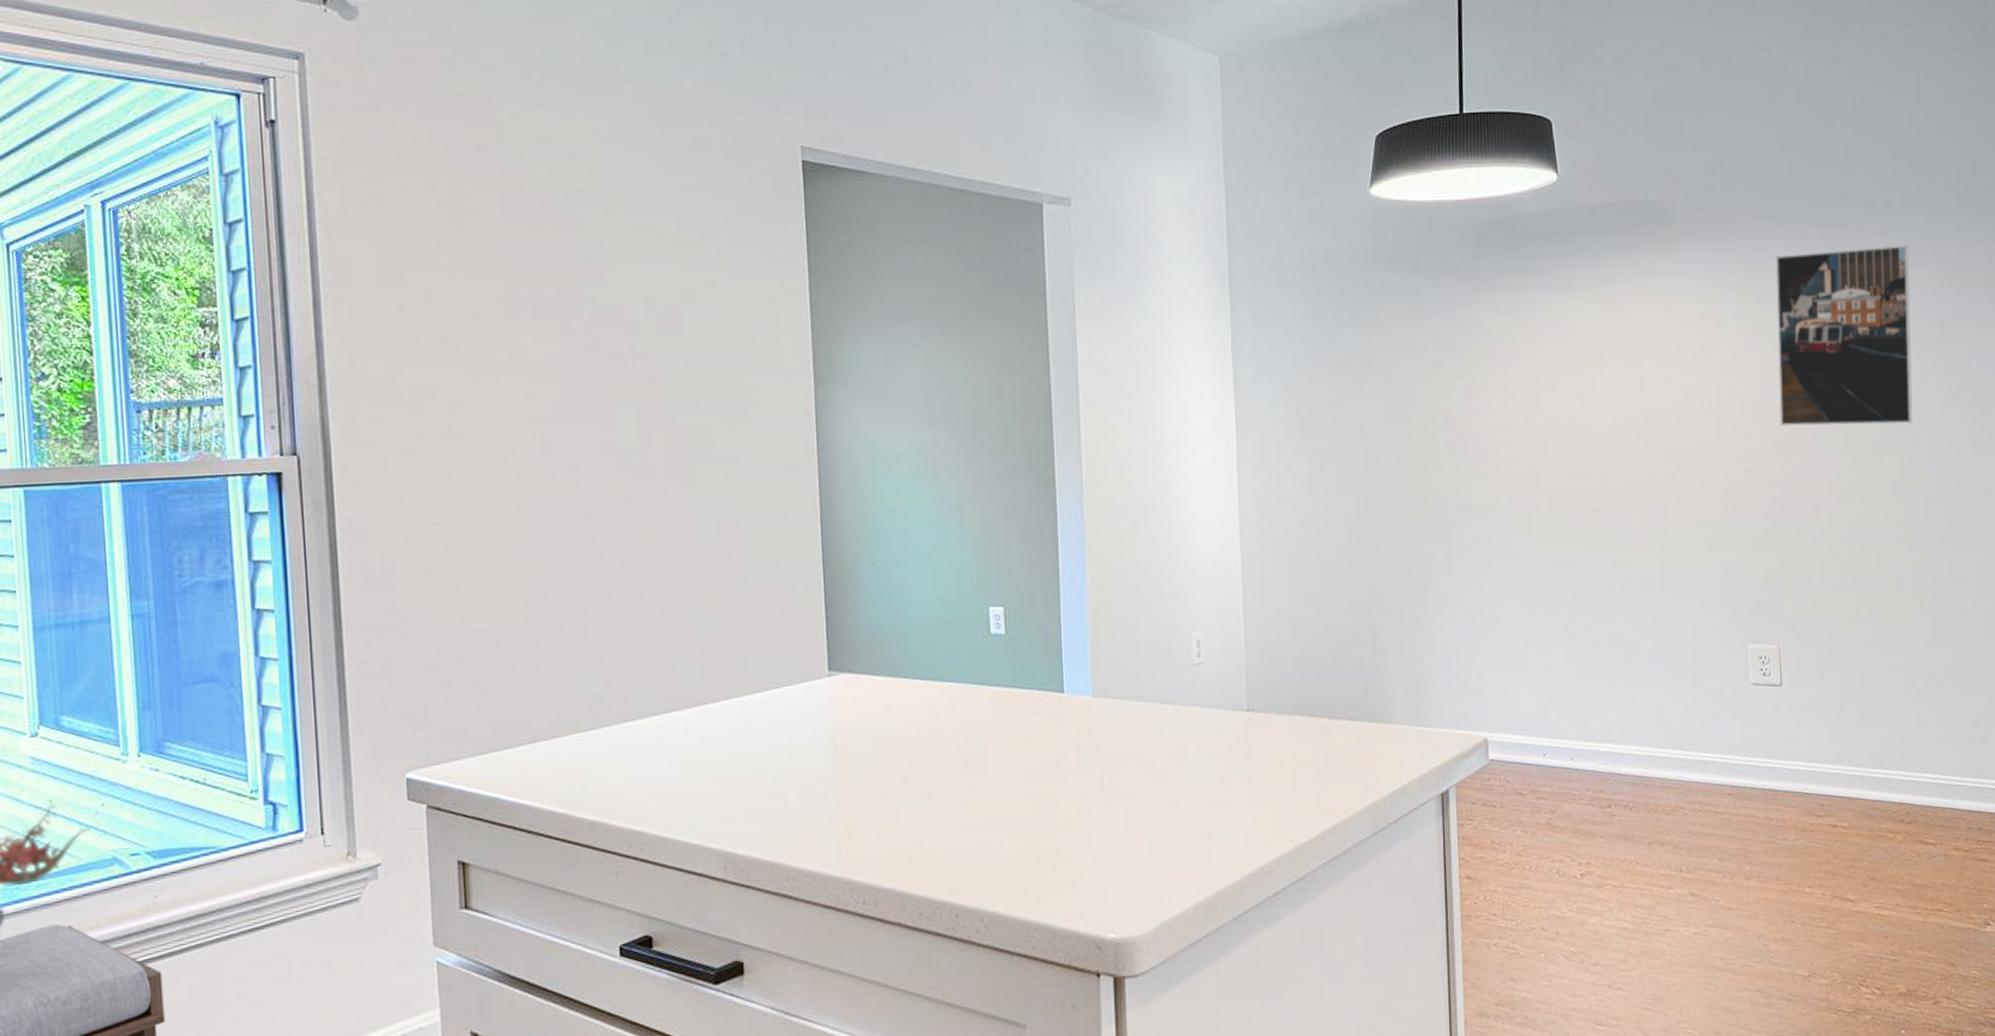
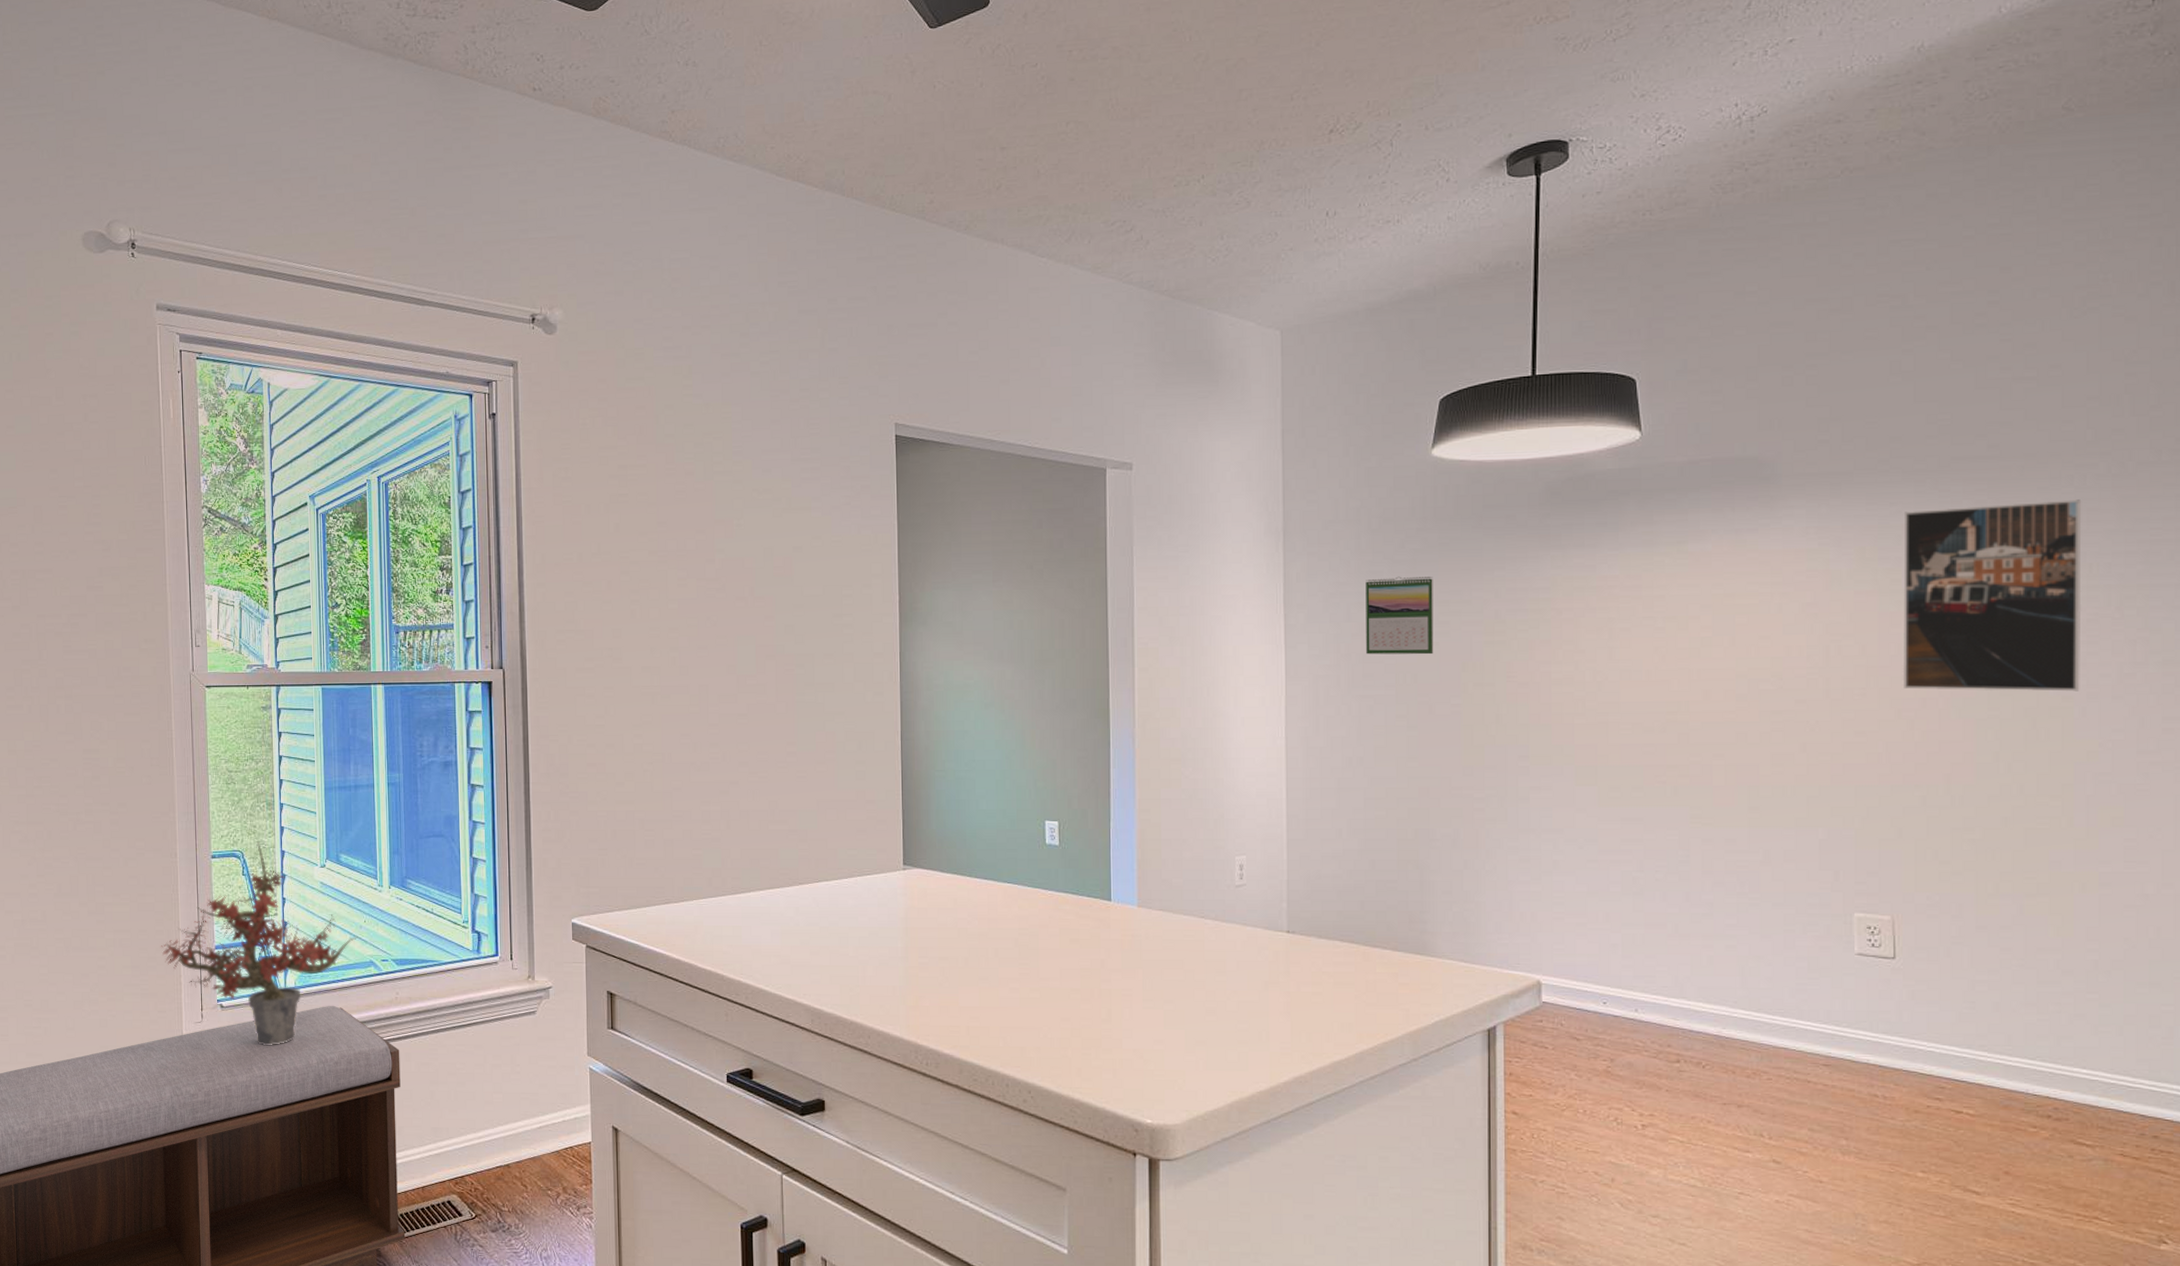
calendar: none [1311,322,1379,407] -> present [1366,576,1434,655]

